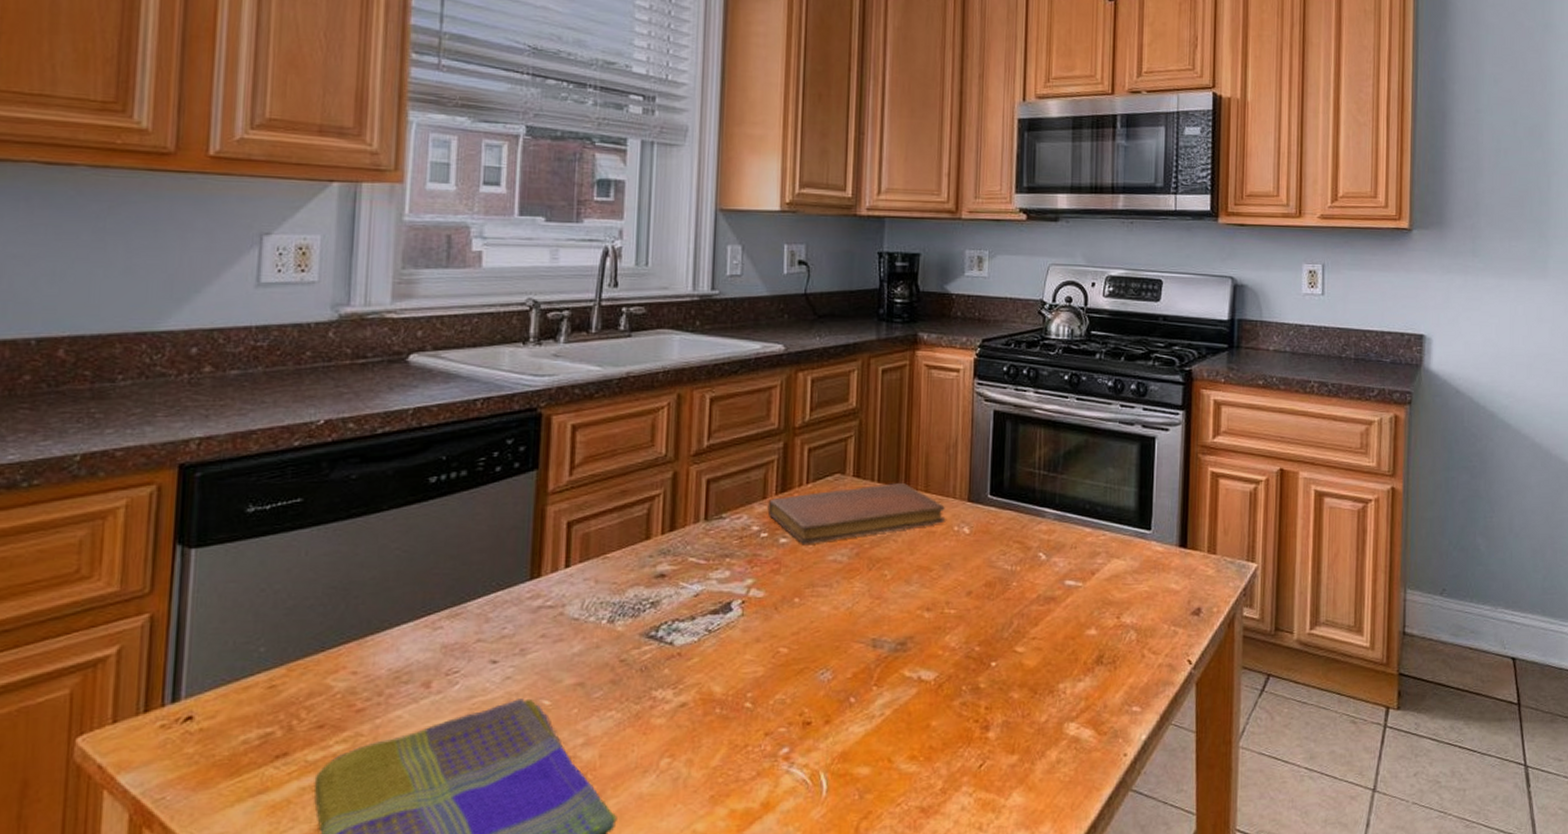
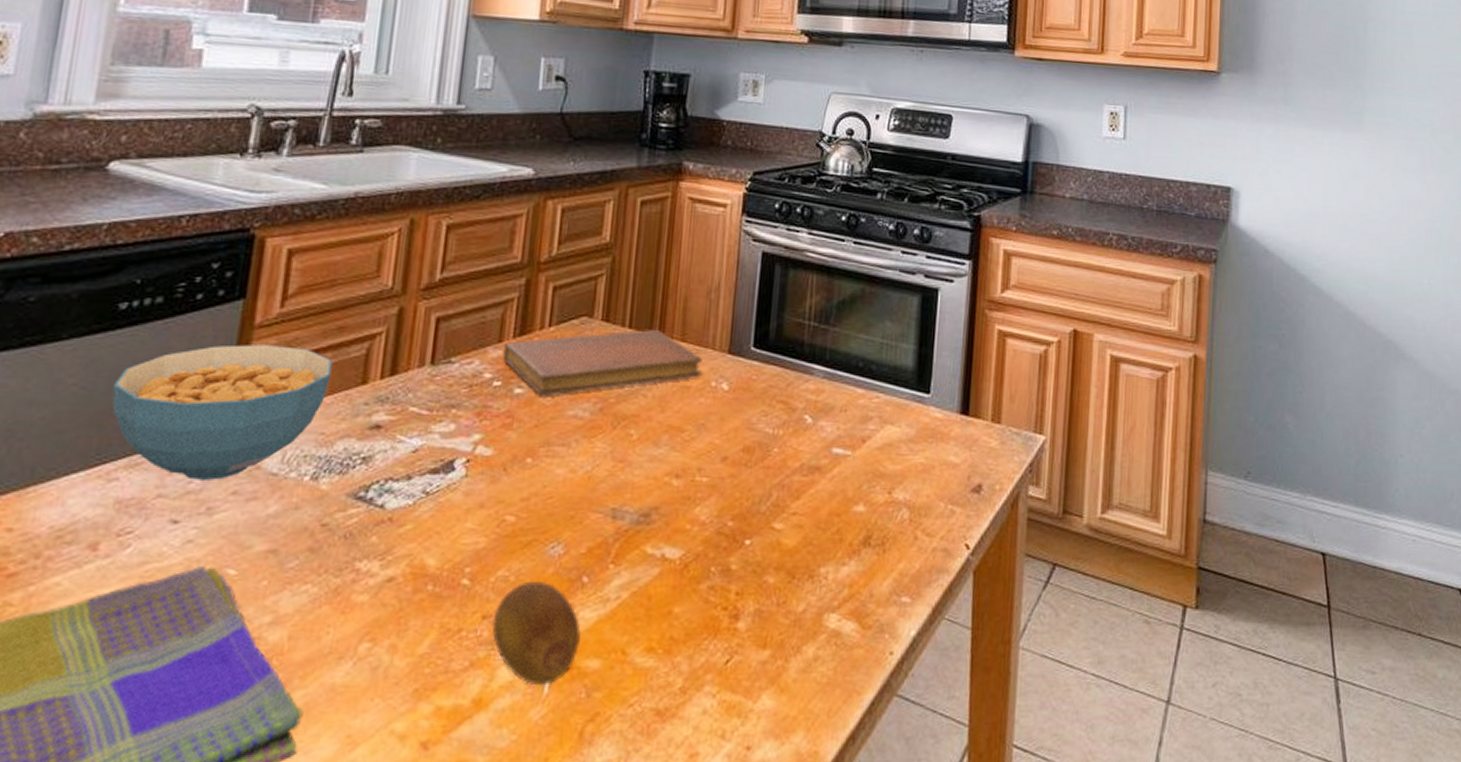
cereal bowl: none [430,507,619,626] -> present [112,343,333,480]
fruit: none [774,702,852,791] -> present [492,580,582,686]

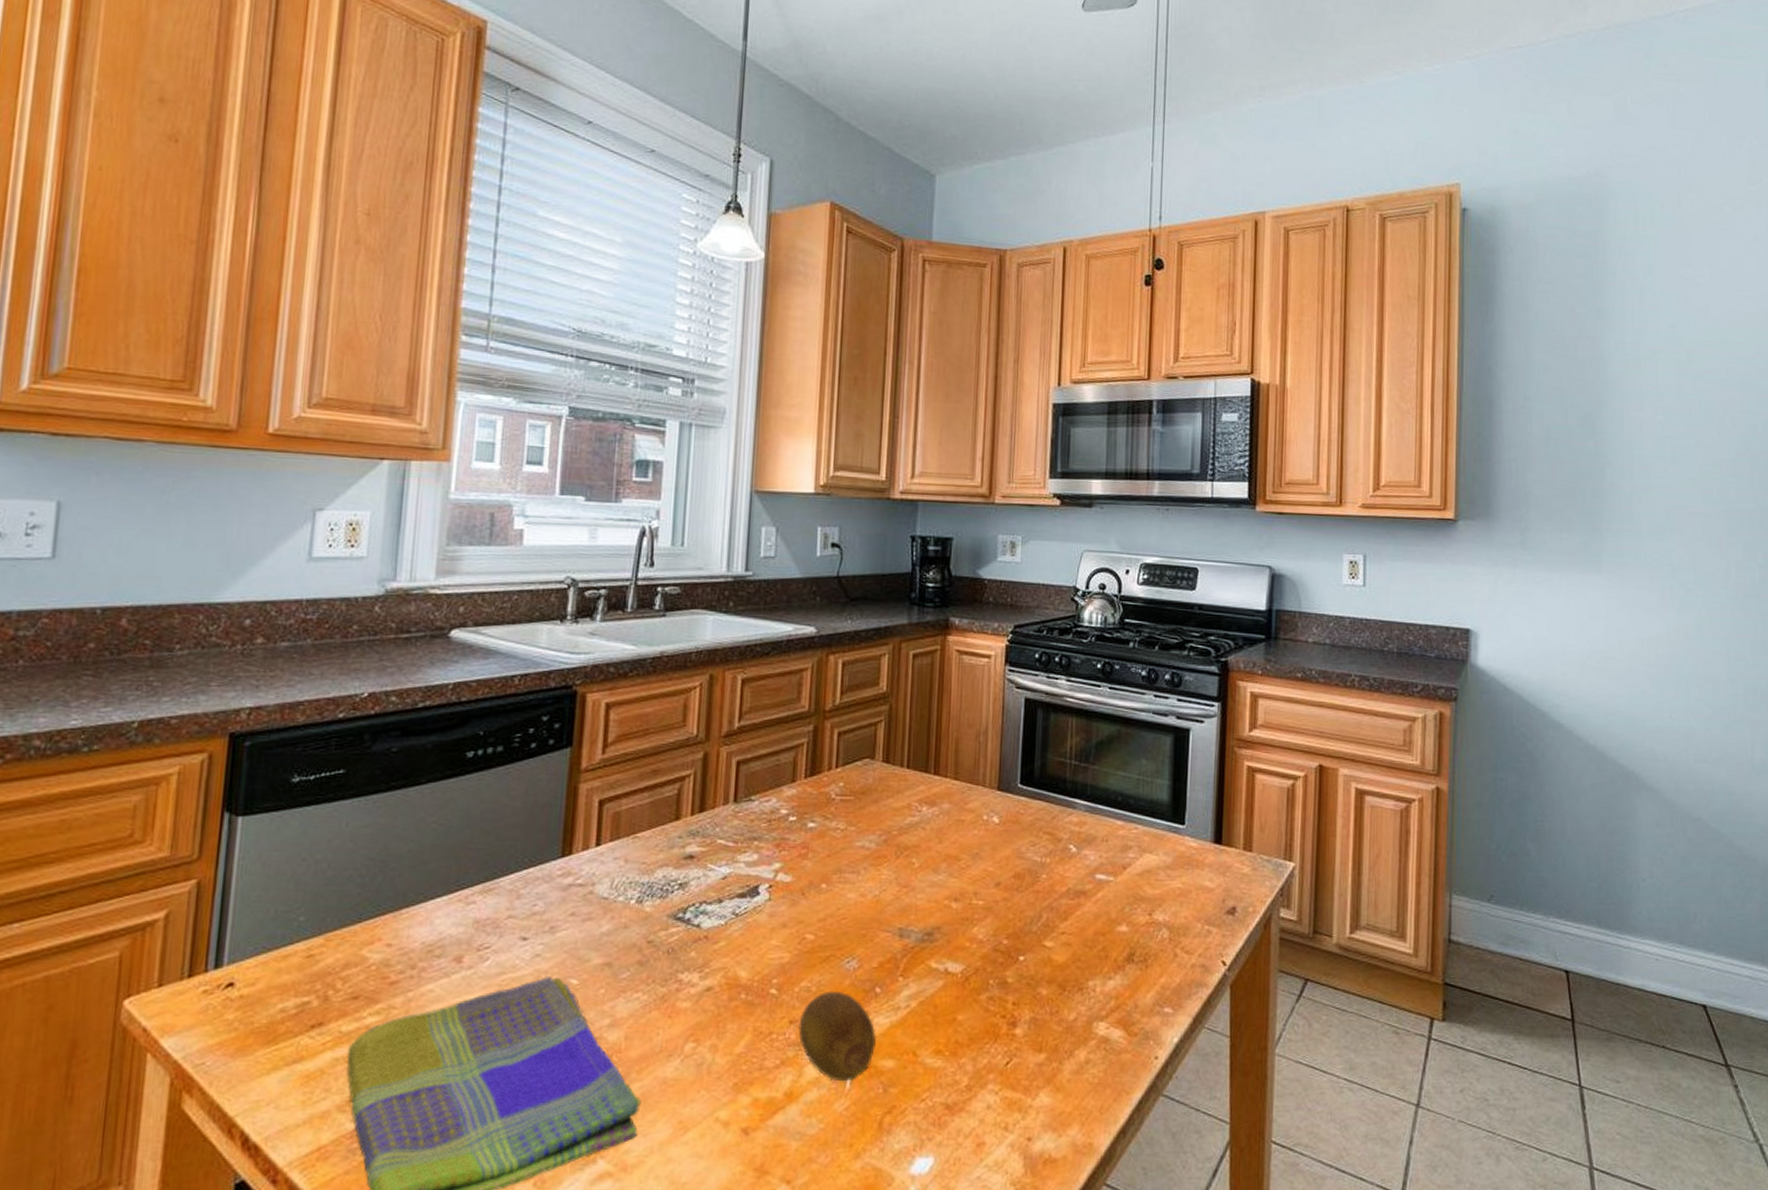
cereal bowl: present [112,343,333,480] -> none [466,785,650,903]
notebook: present [503,329,703,396] -> none [796,769,975,829]

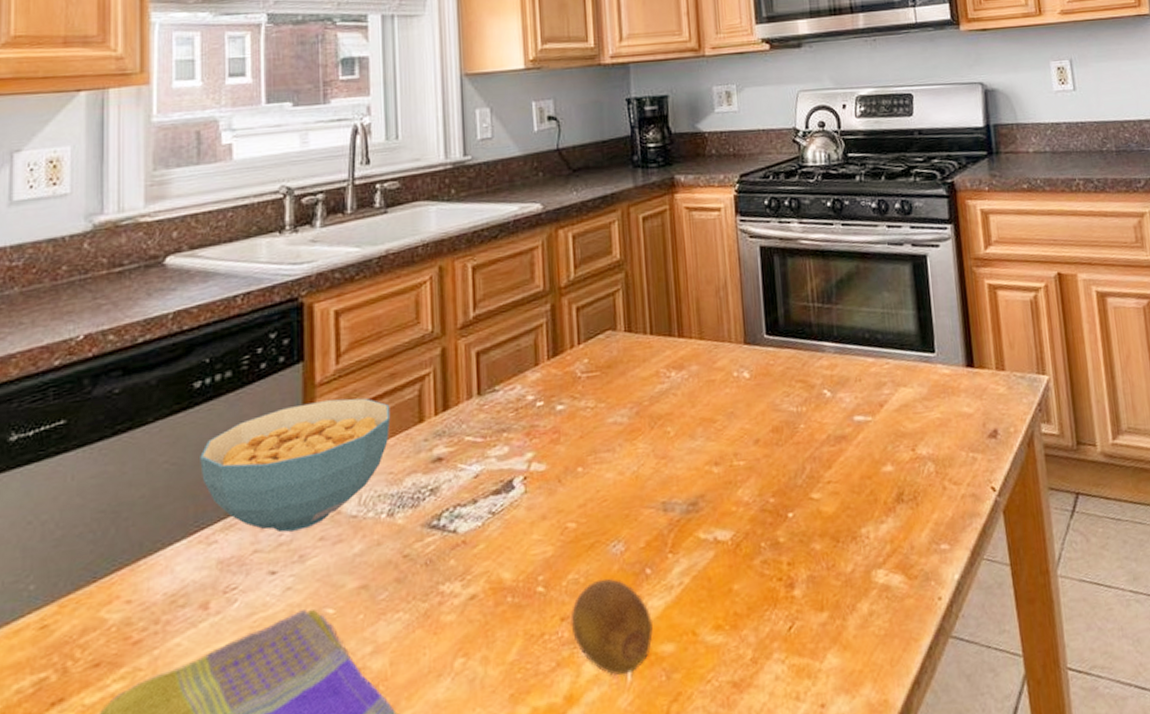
cereal bowl: none [466,785,650,903] -> present [200,397,391,533]

